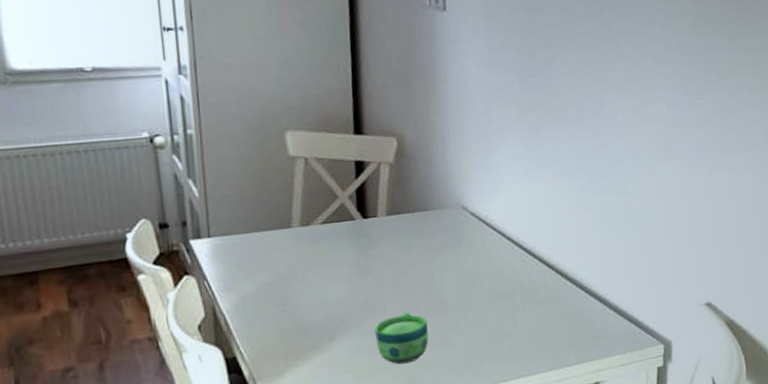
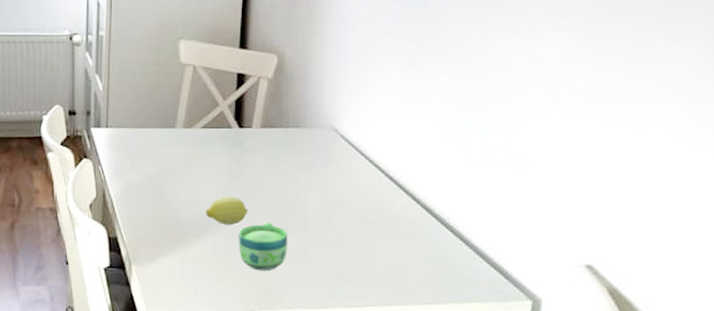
fruit: none [335,291,383,324] -> present [205,196,248,226]

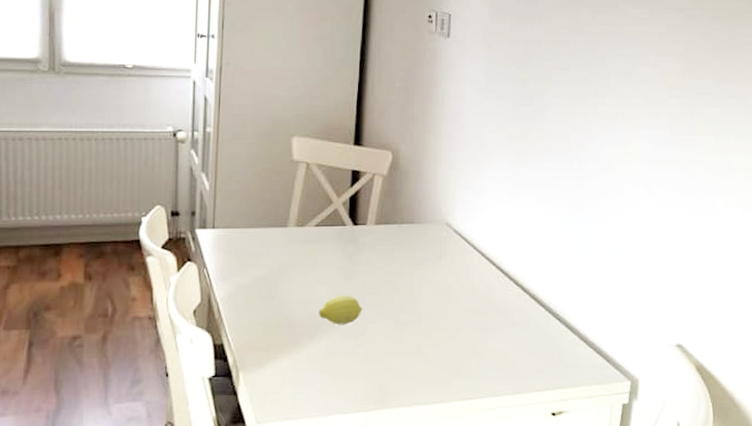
cup: present [238,222,287,271] -> none [352,320,402,370]

